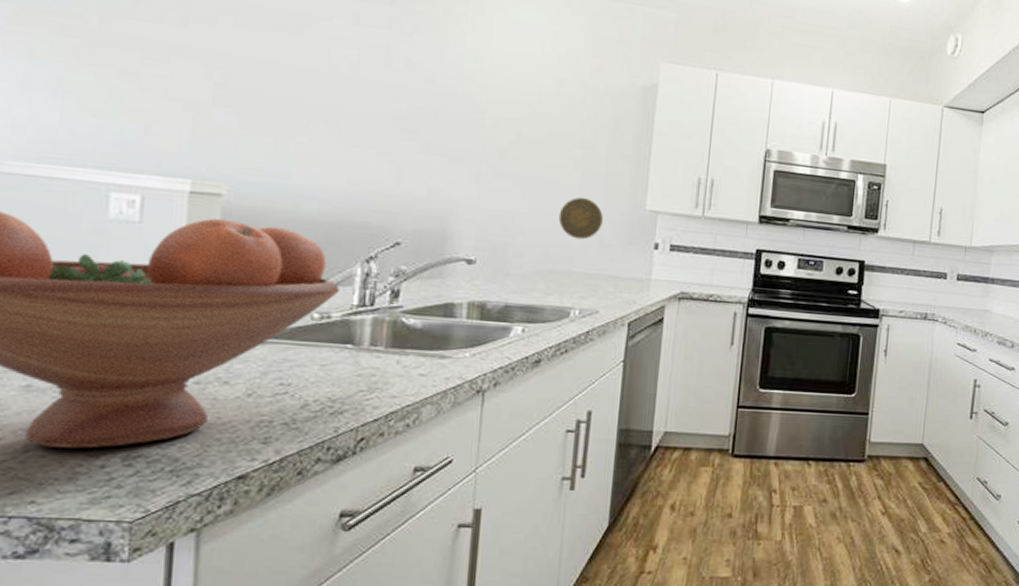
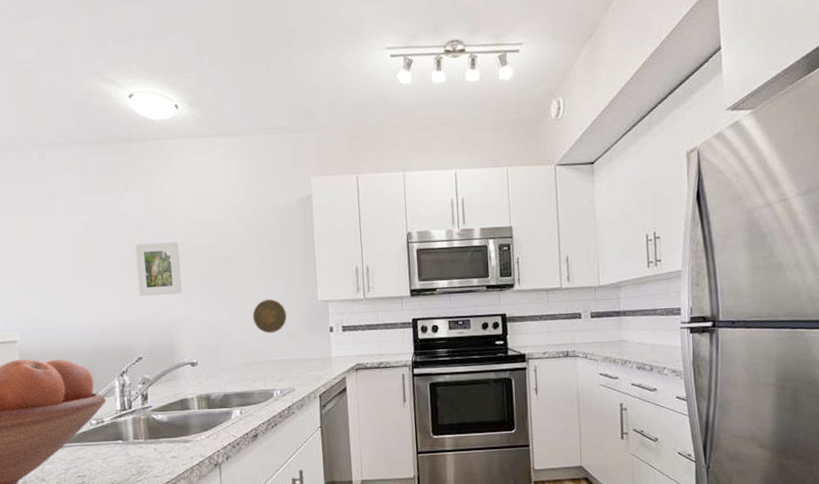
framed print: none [411,100,476,172] -> present [135,242,183,296]

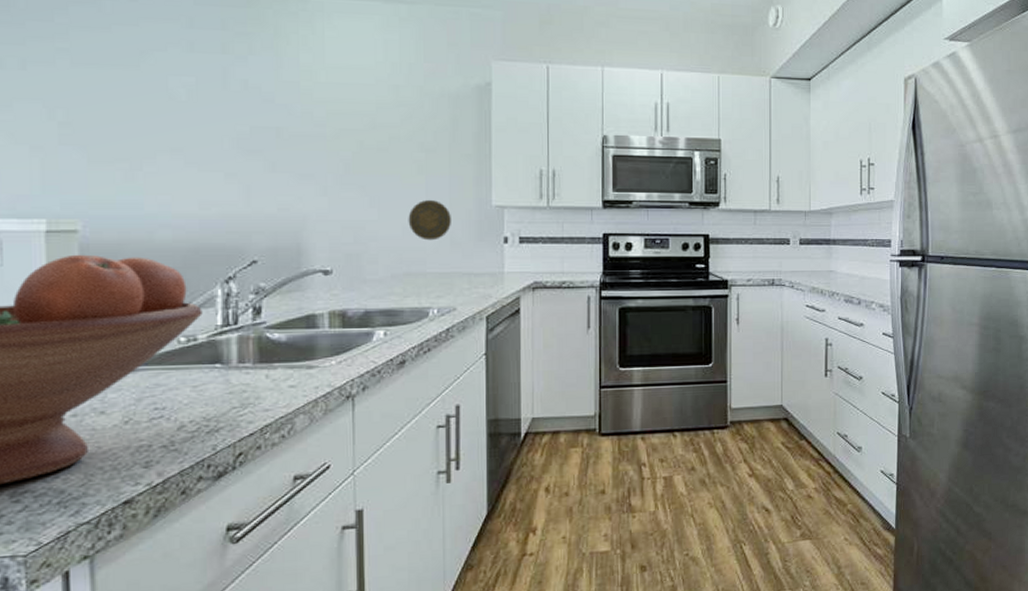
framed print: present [135,242,183,296] -> none [257,120,318,185]

